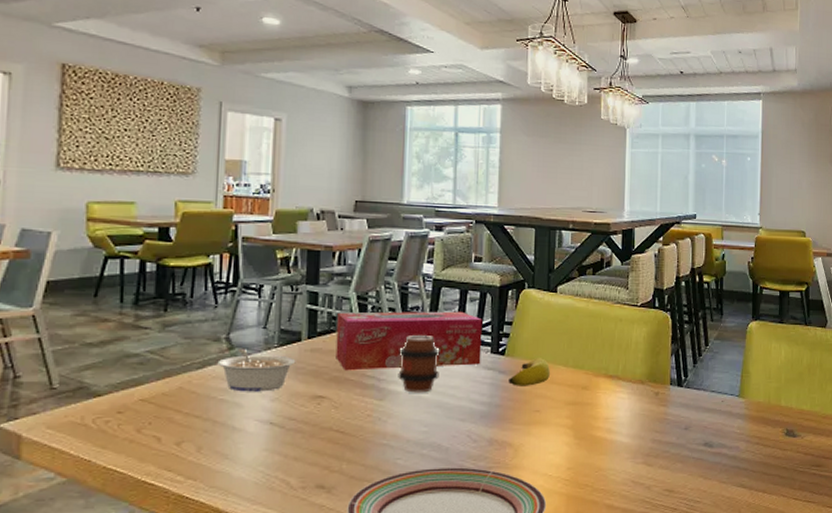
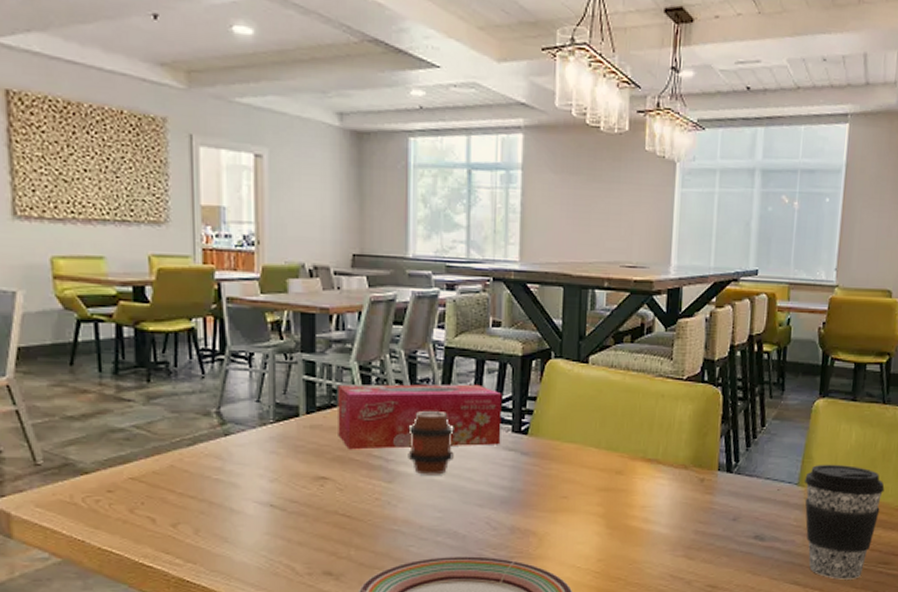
legume: present [217,348,296,392] -> none [209,423,295,472]
banana: present [509,358,550,386] -> none [532,438,579,470]
coffee cup: none [743,378,812,482] -> present [804,464,885,580]

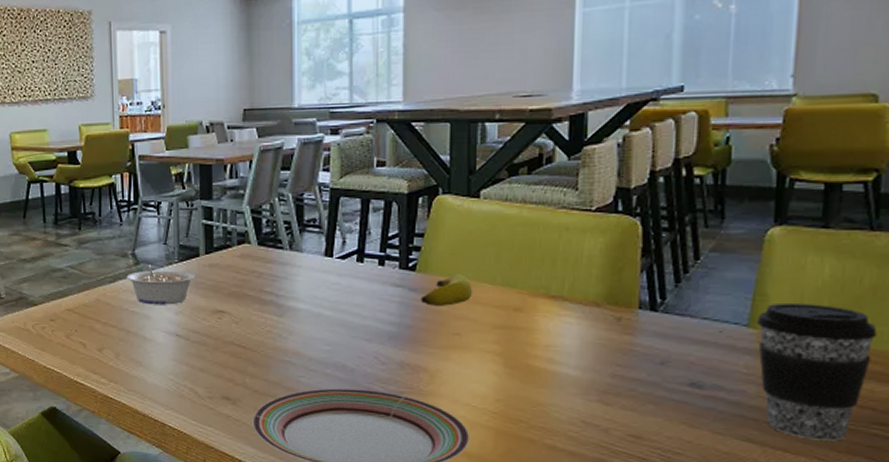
legume: none [209,423,295,472] -> present [126,263,196,305]
tissue box: present [338,384,502,450] -> none [232,223,388,286]
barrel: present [408,411,454,475] -> none [297,250,341,310]
banana: none [532,438,579,470] -> present [421,274,472,306]

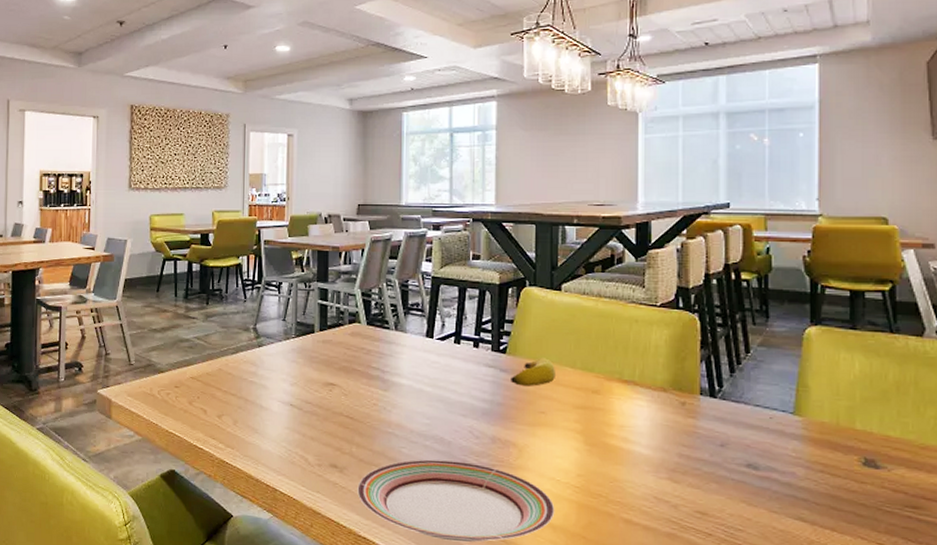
legume: present [126,263,196,305] -> none [247,337,310,377]
coffee cup: present [756,302,877,441] -> none [800,393,903,522]

